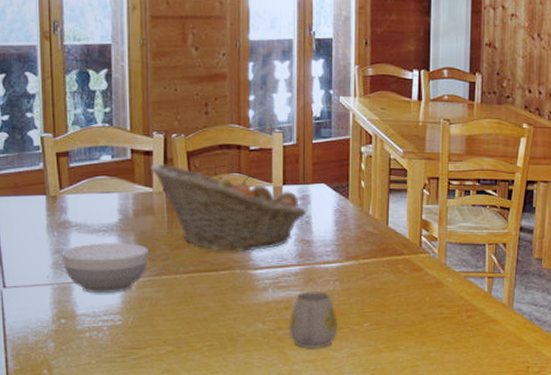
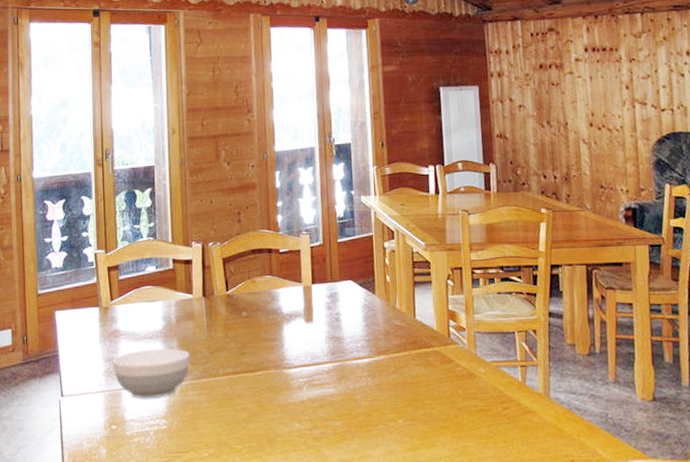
fruit basket: present [150,163,306,251] -> none [190,271,335,352]
mug: present [288,292,338,349] -> none [324,388,373,448]

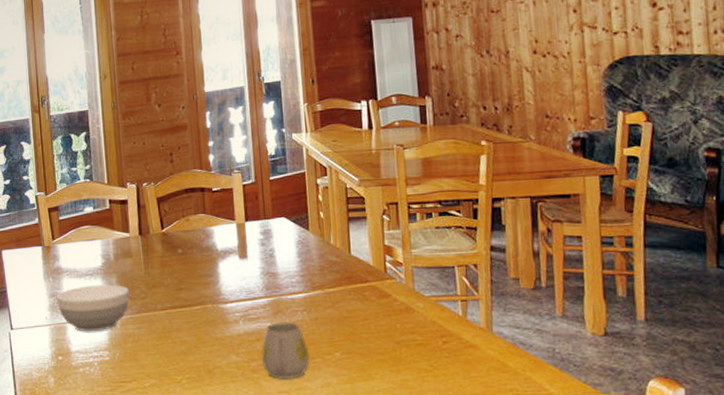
mug: none [324,388,373,448] -> present [261,322,310,380]

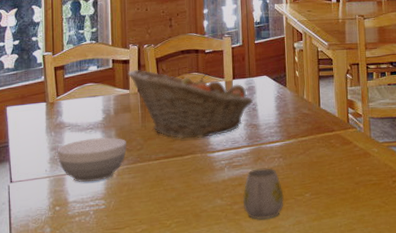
fruit basket: none [126,210,269,288] -> present [128,69,253,139]

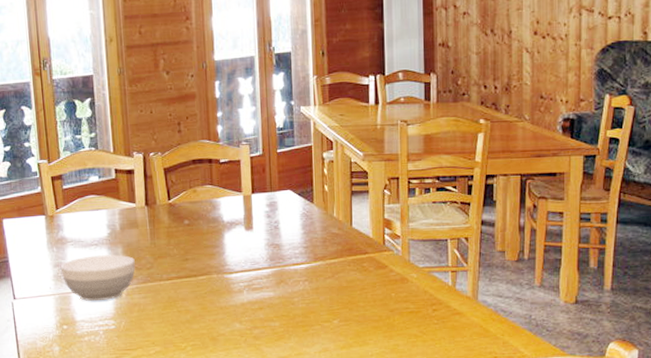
fruit basket: present [128,69,253,139] -> none [133,180,275,258]
mug: present [242,168,284,220] -> none [263,291,309,346]

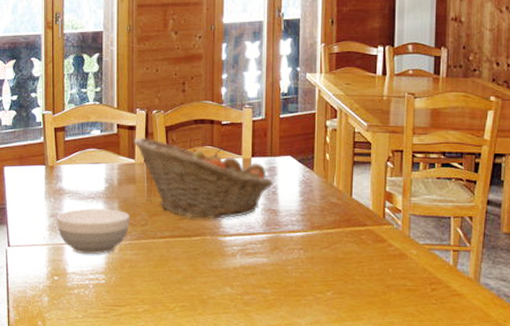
fruit basket: none [133,180,275,258] -> present [133,137,273,219]

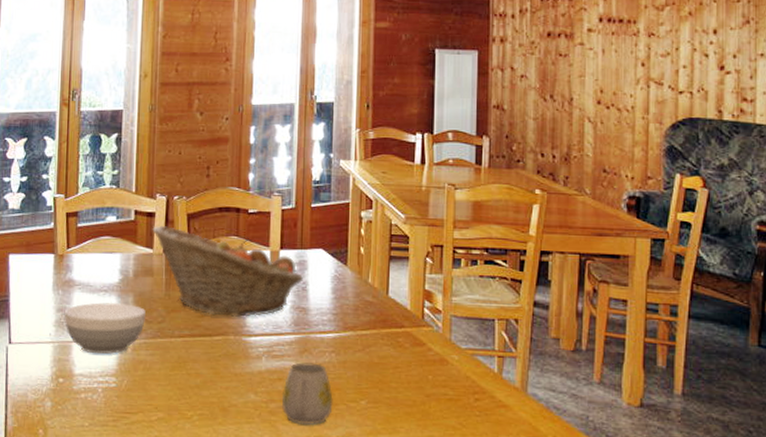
mug: none [255,259,302,314] -> present [281,362,333,425]

